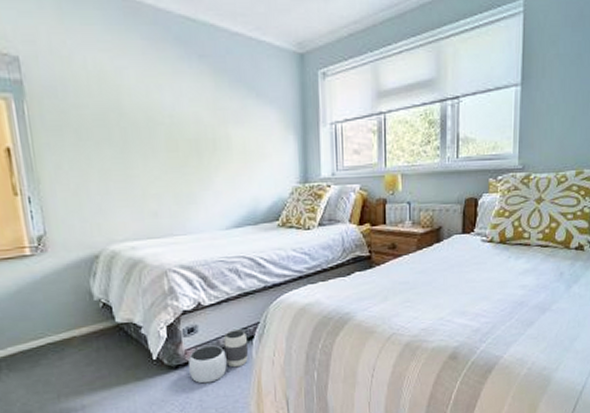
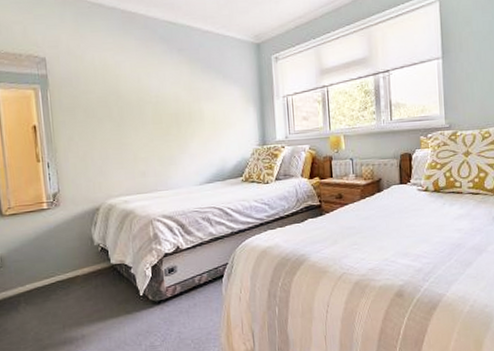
waste basket: present [188,329,249,384] -> none [168,269,219,317]

